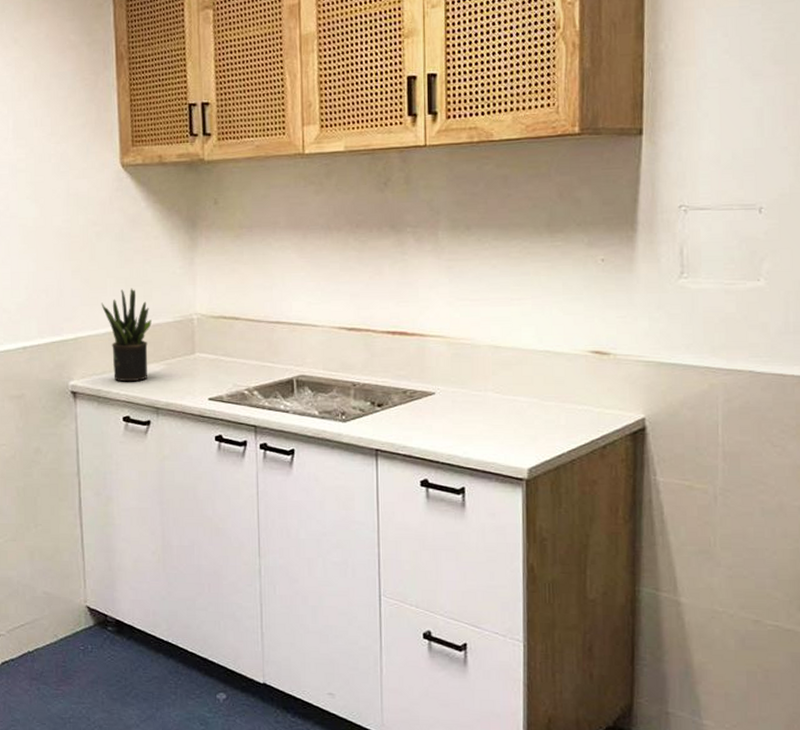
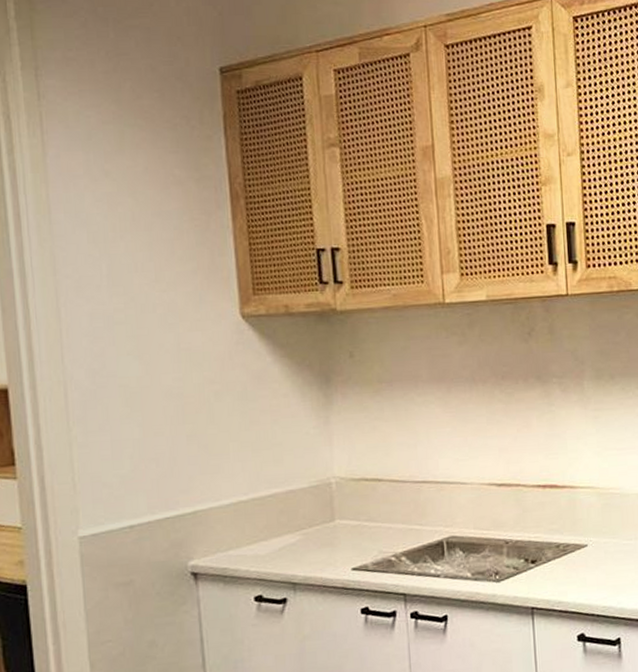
potted plant: present [101,288,152,382] -> none [223,452,284,557]

